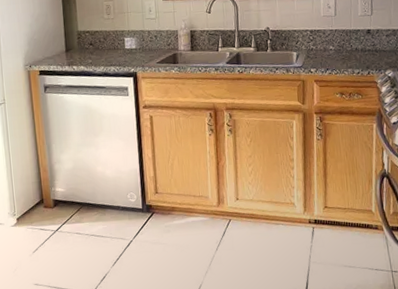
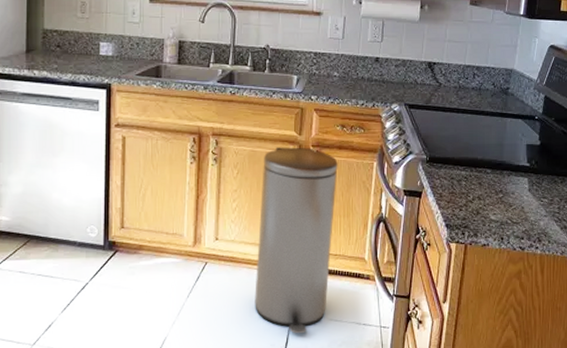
pedal bin: none [272,115,341,280] -> present [255,147,338,334]

